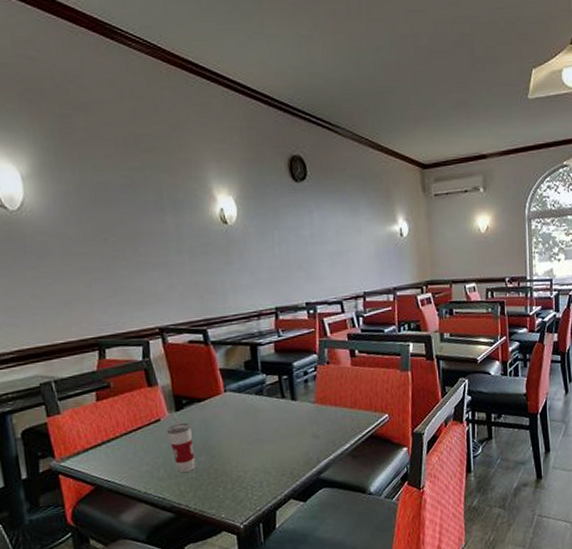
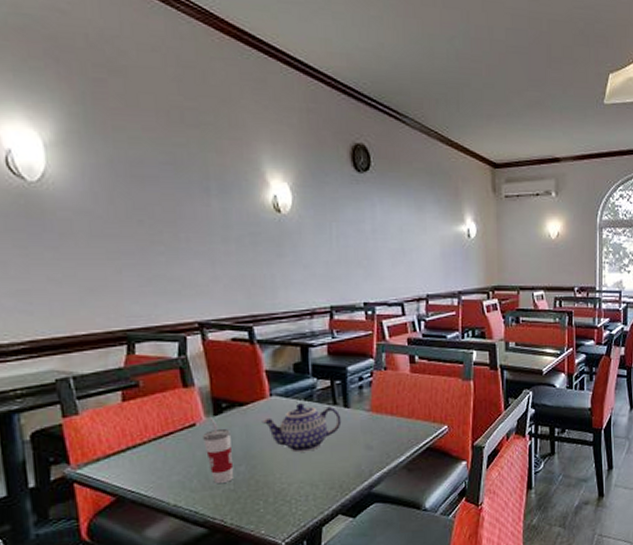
teapot: none [218,397,290,443] -> present [261,403,342,453]

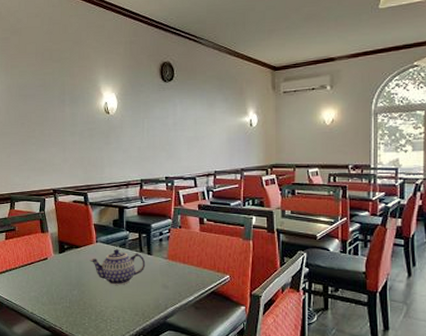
cup: present [203,416,234,484] -> none [52,253,70,302]

